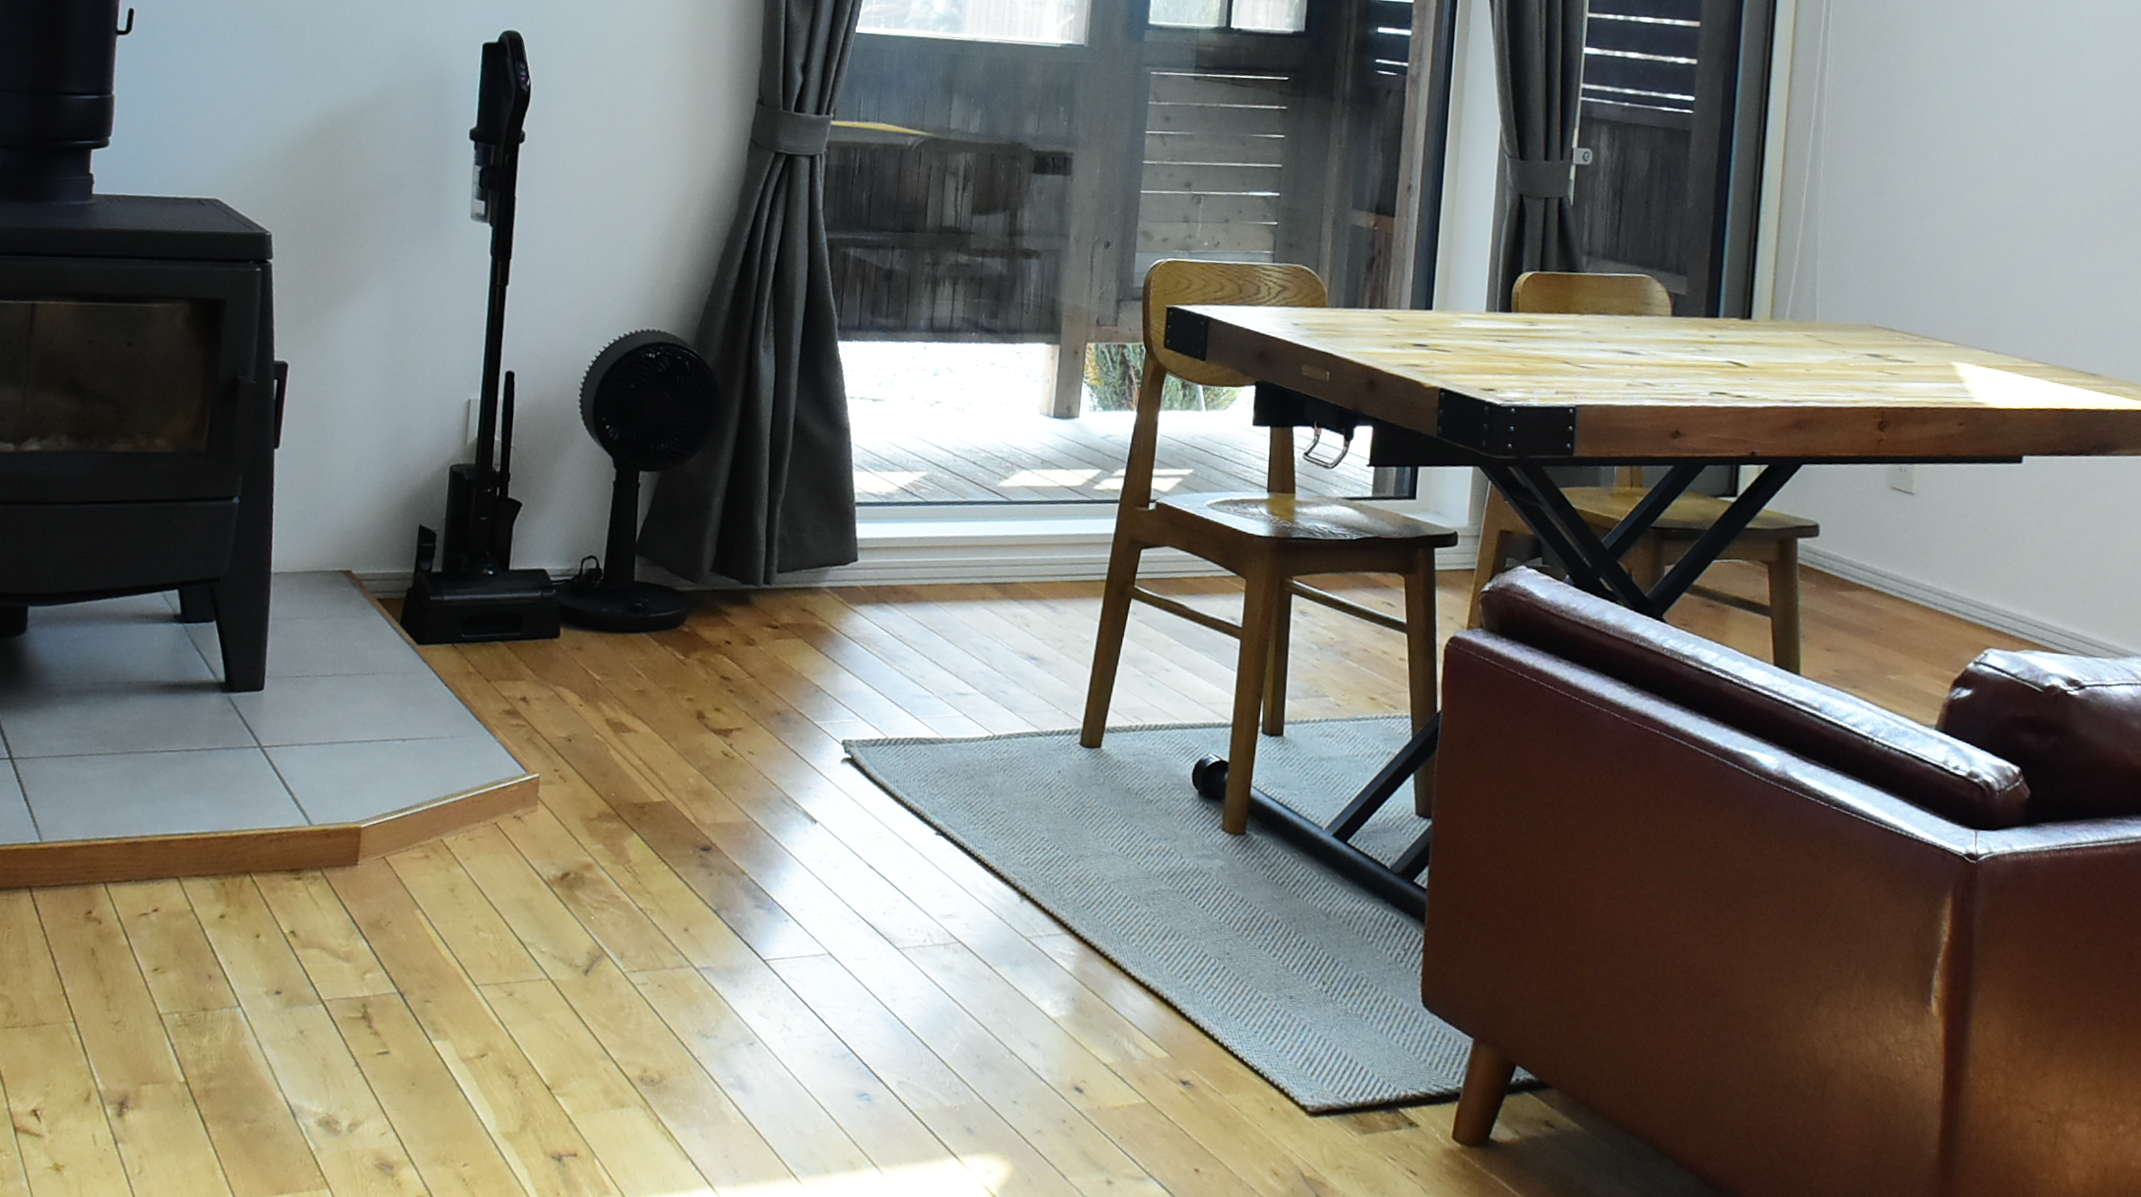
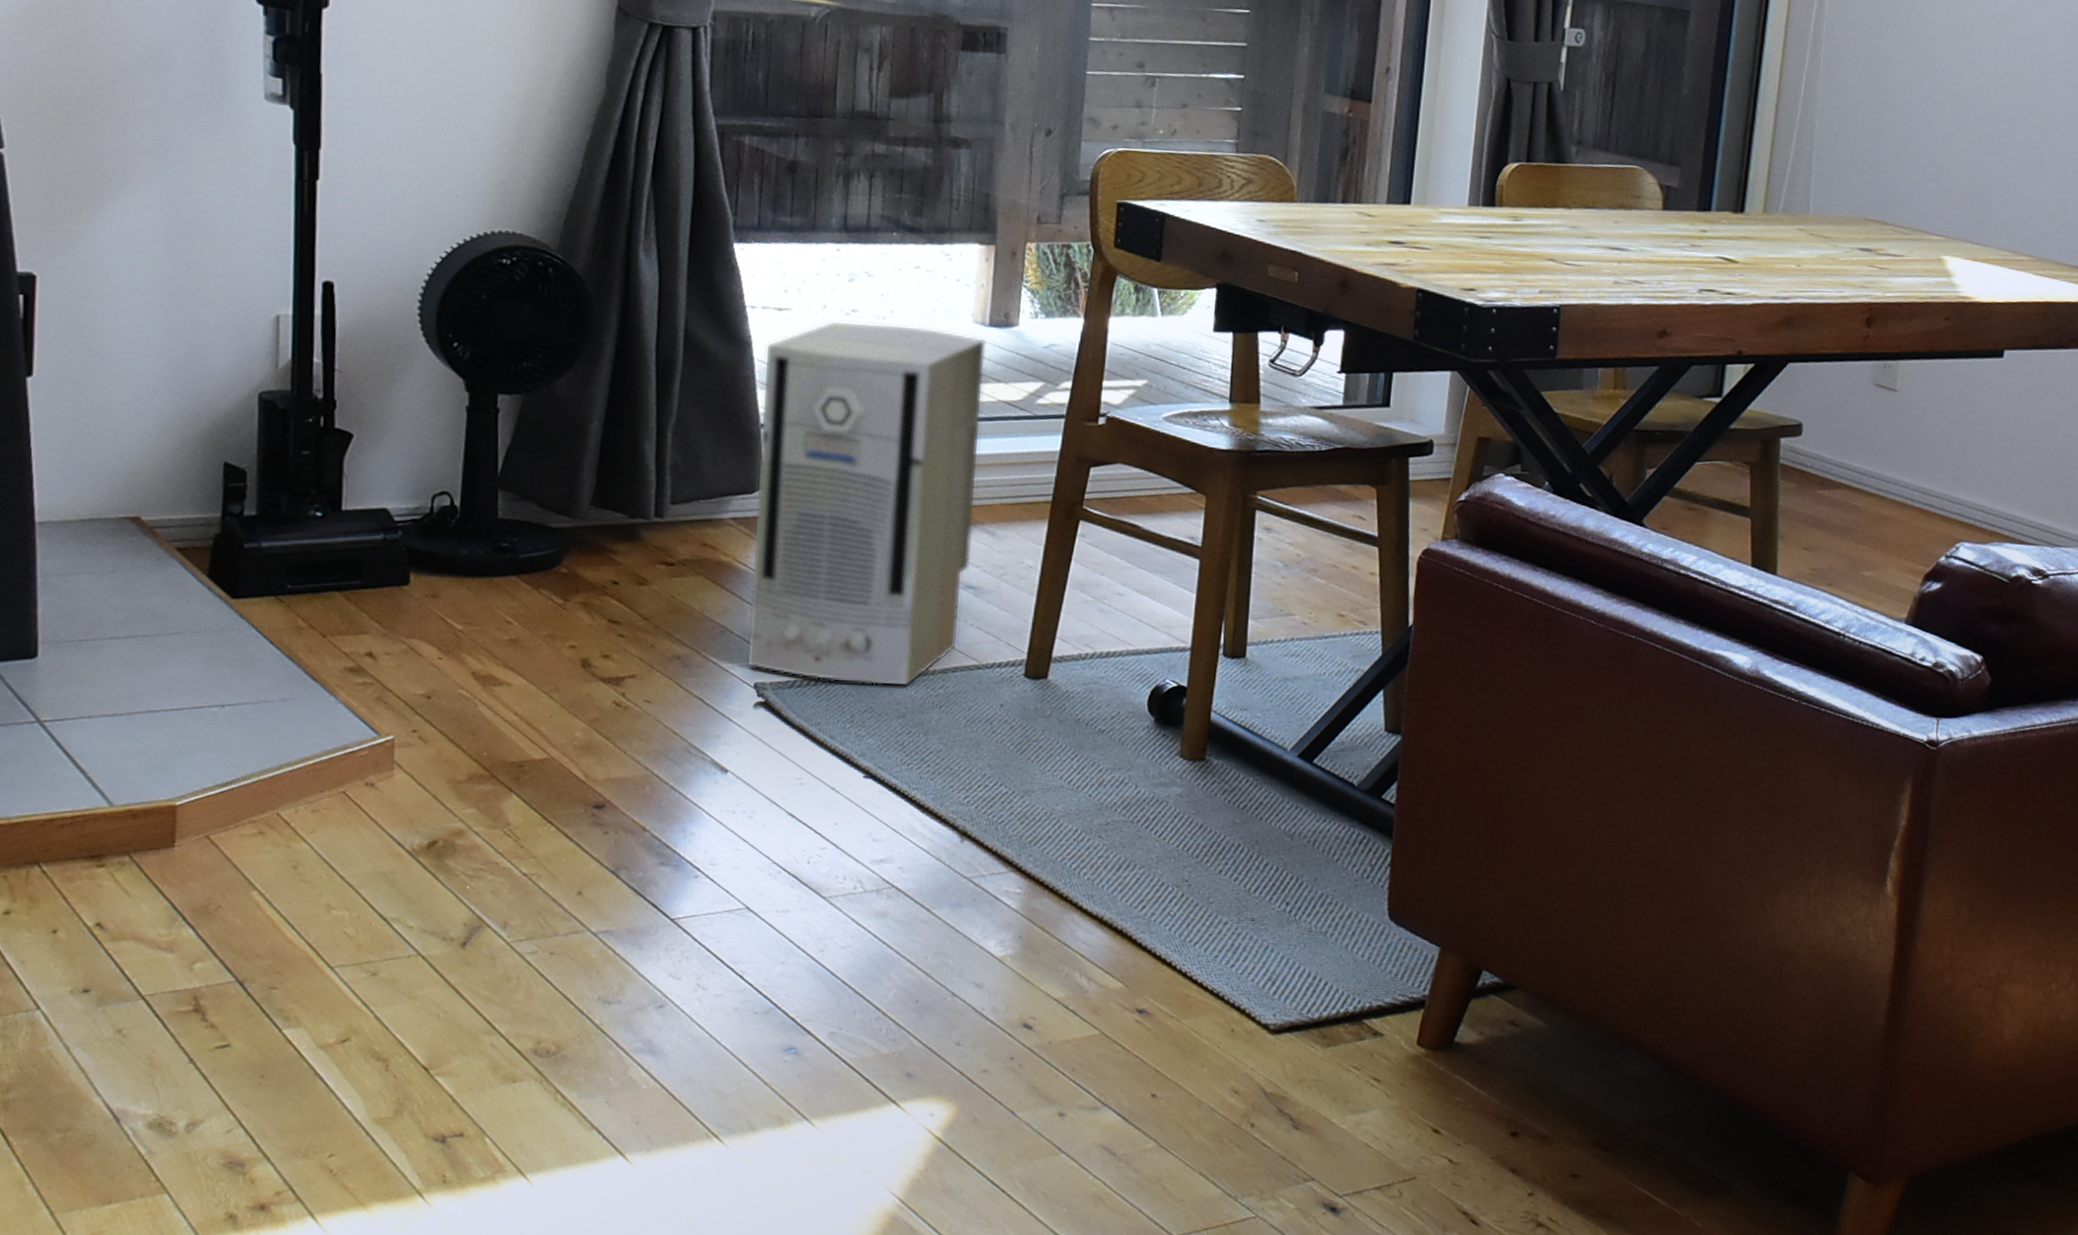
air purifier: none [837,411,1051,749] -> present [748,321,987,686]

